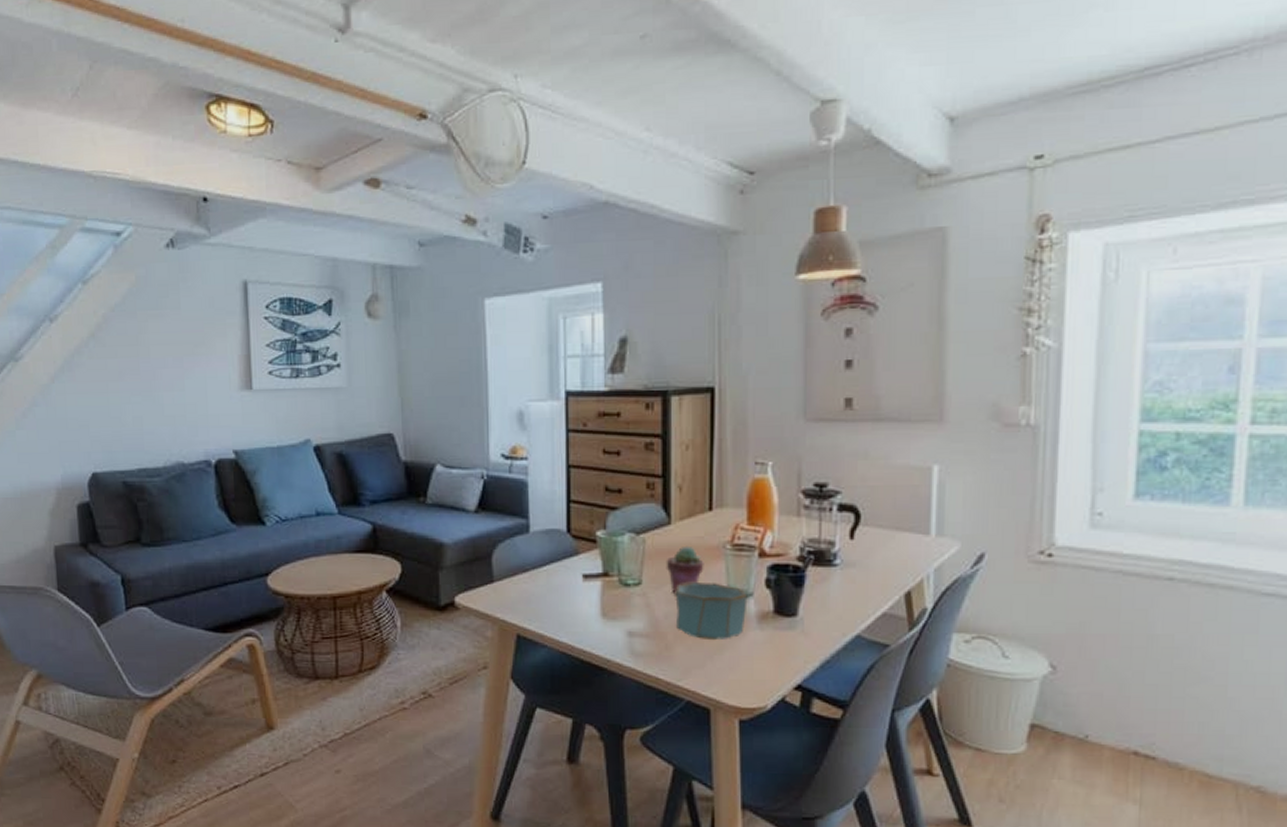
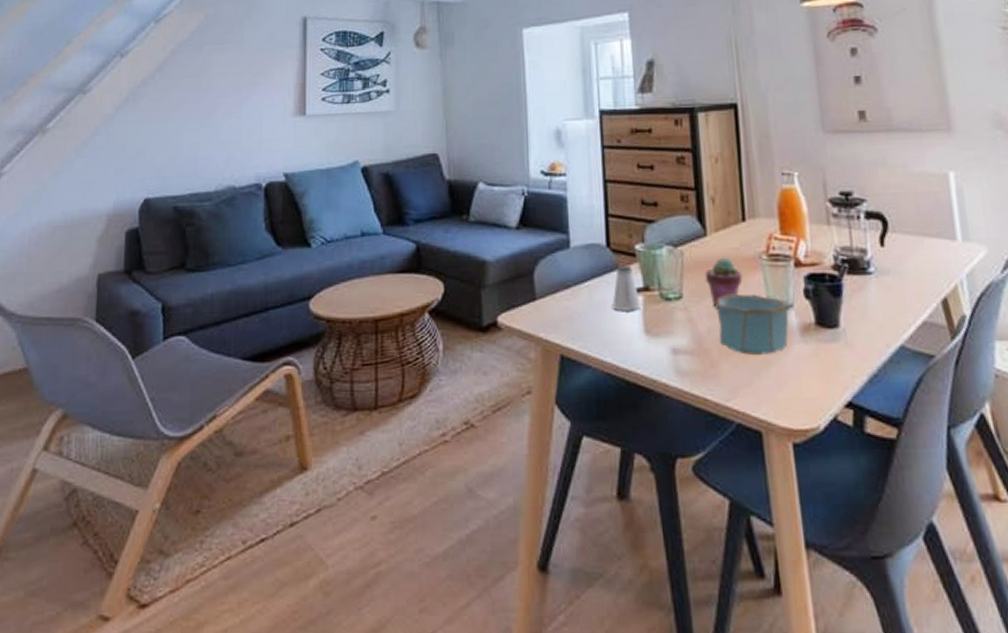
saltshaker: none [570,550,599,595] -> present [612,265,641,311]

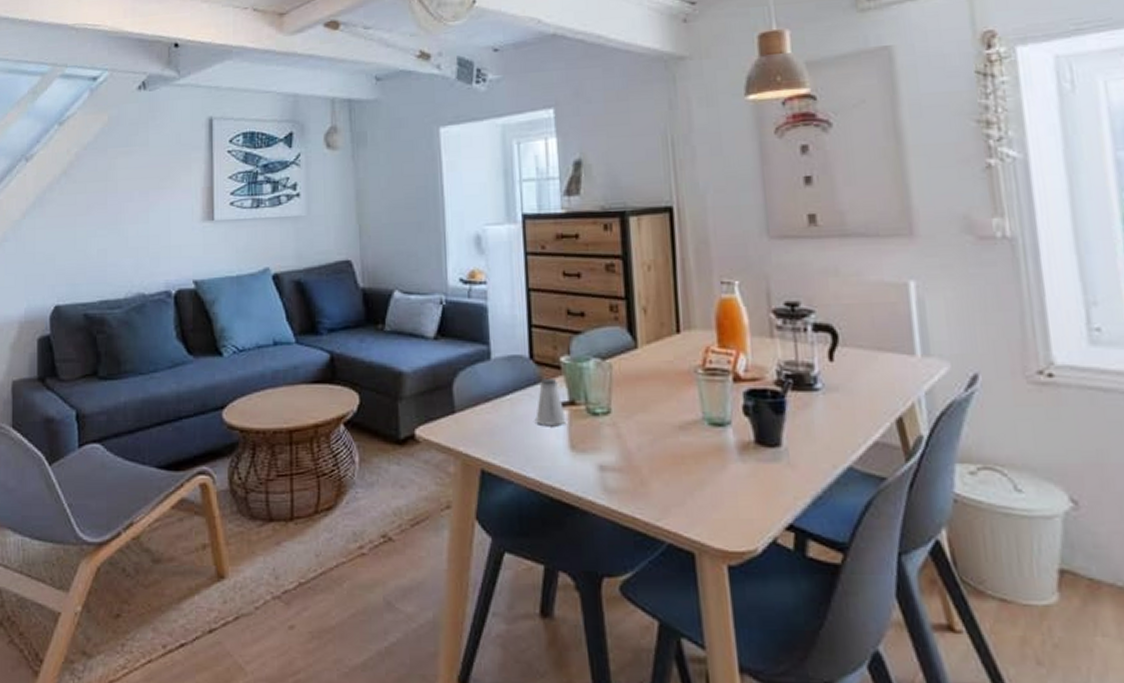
potted succulent: present [704,257,743,308] -> none [635,370,676,424]
bowl: present [716,293,789,355] -> none [647,409,726,473]

